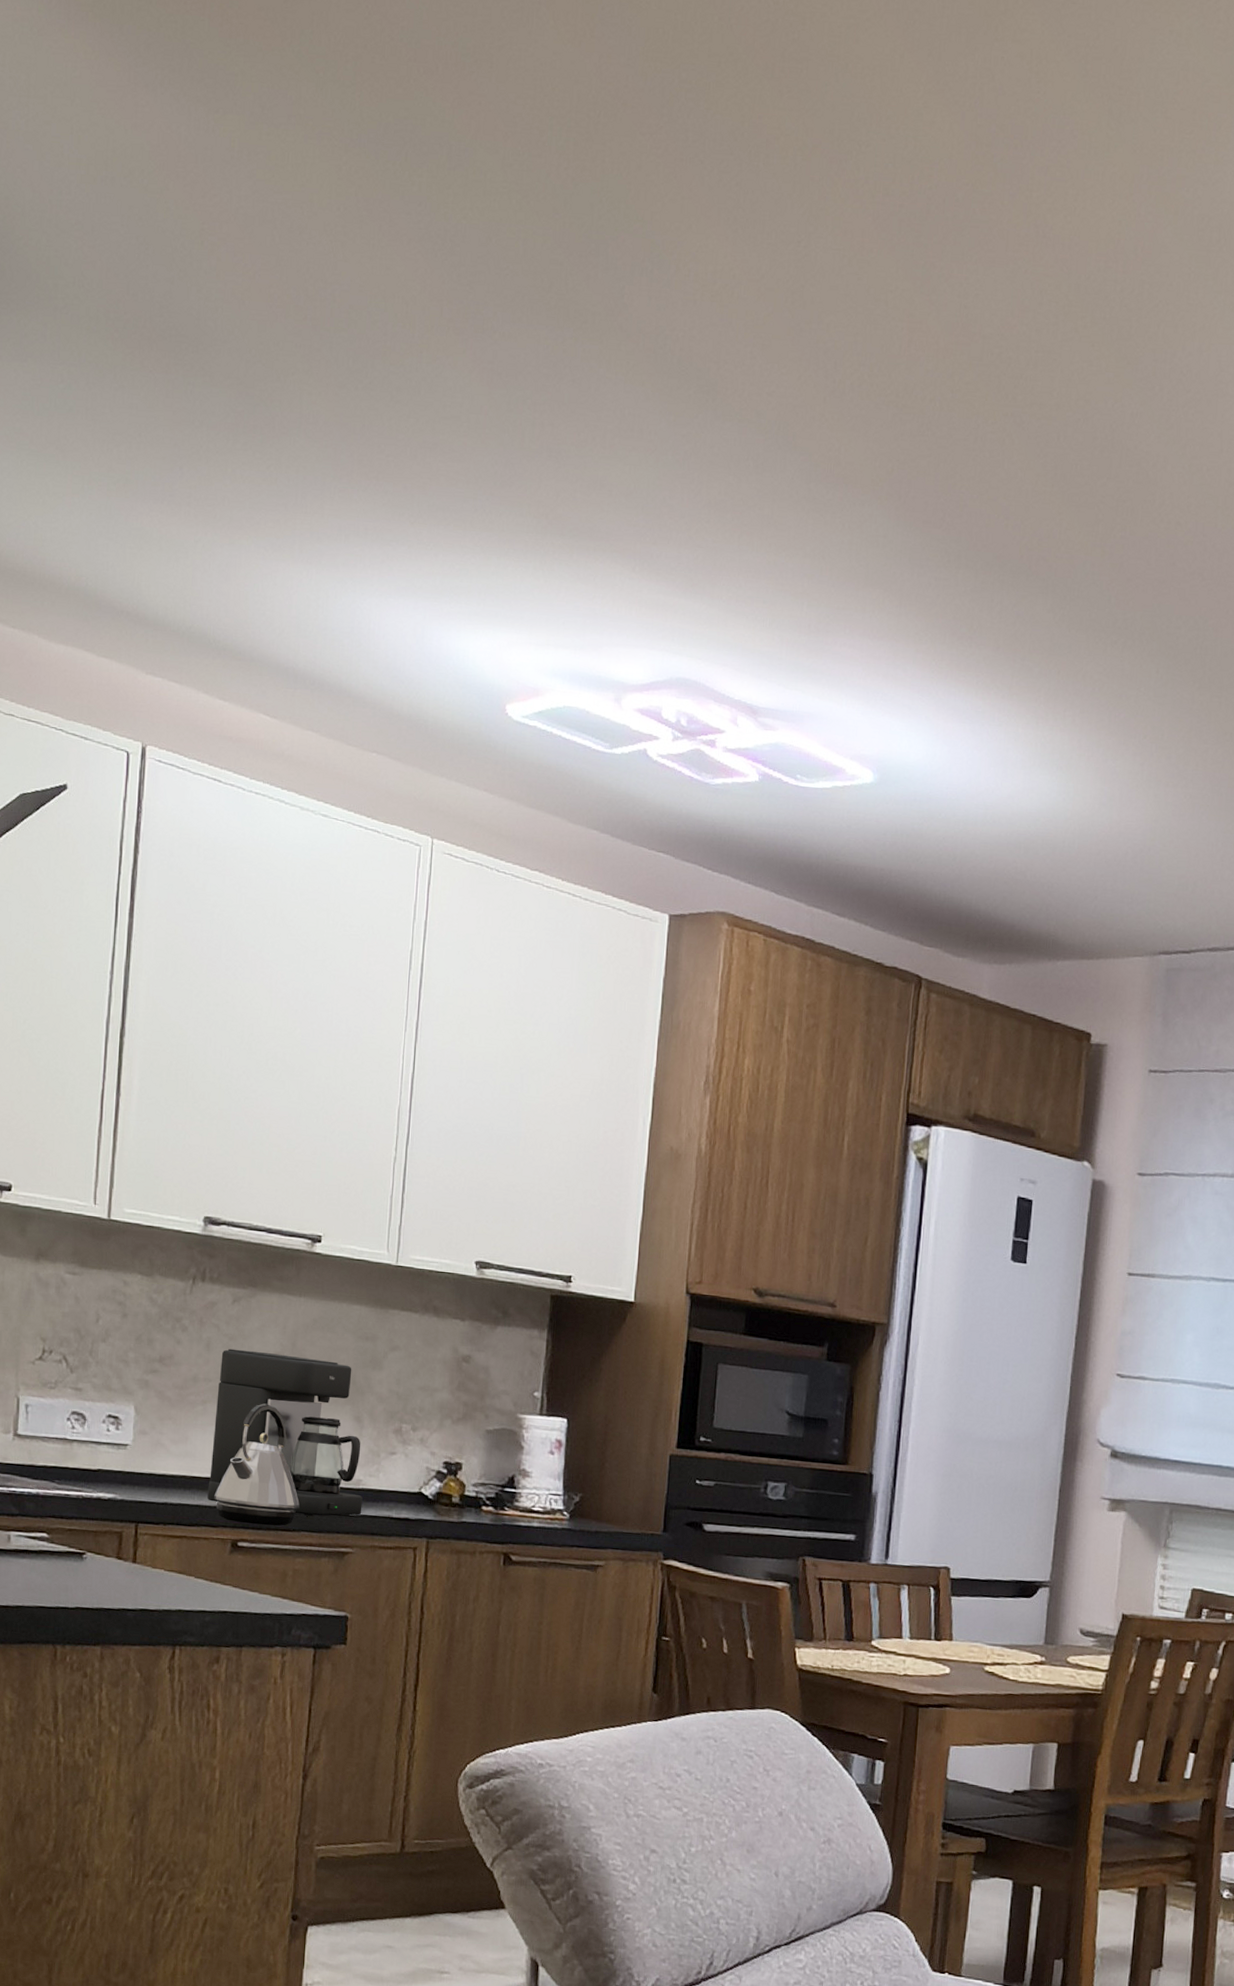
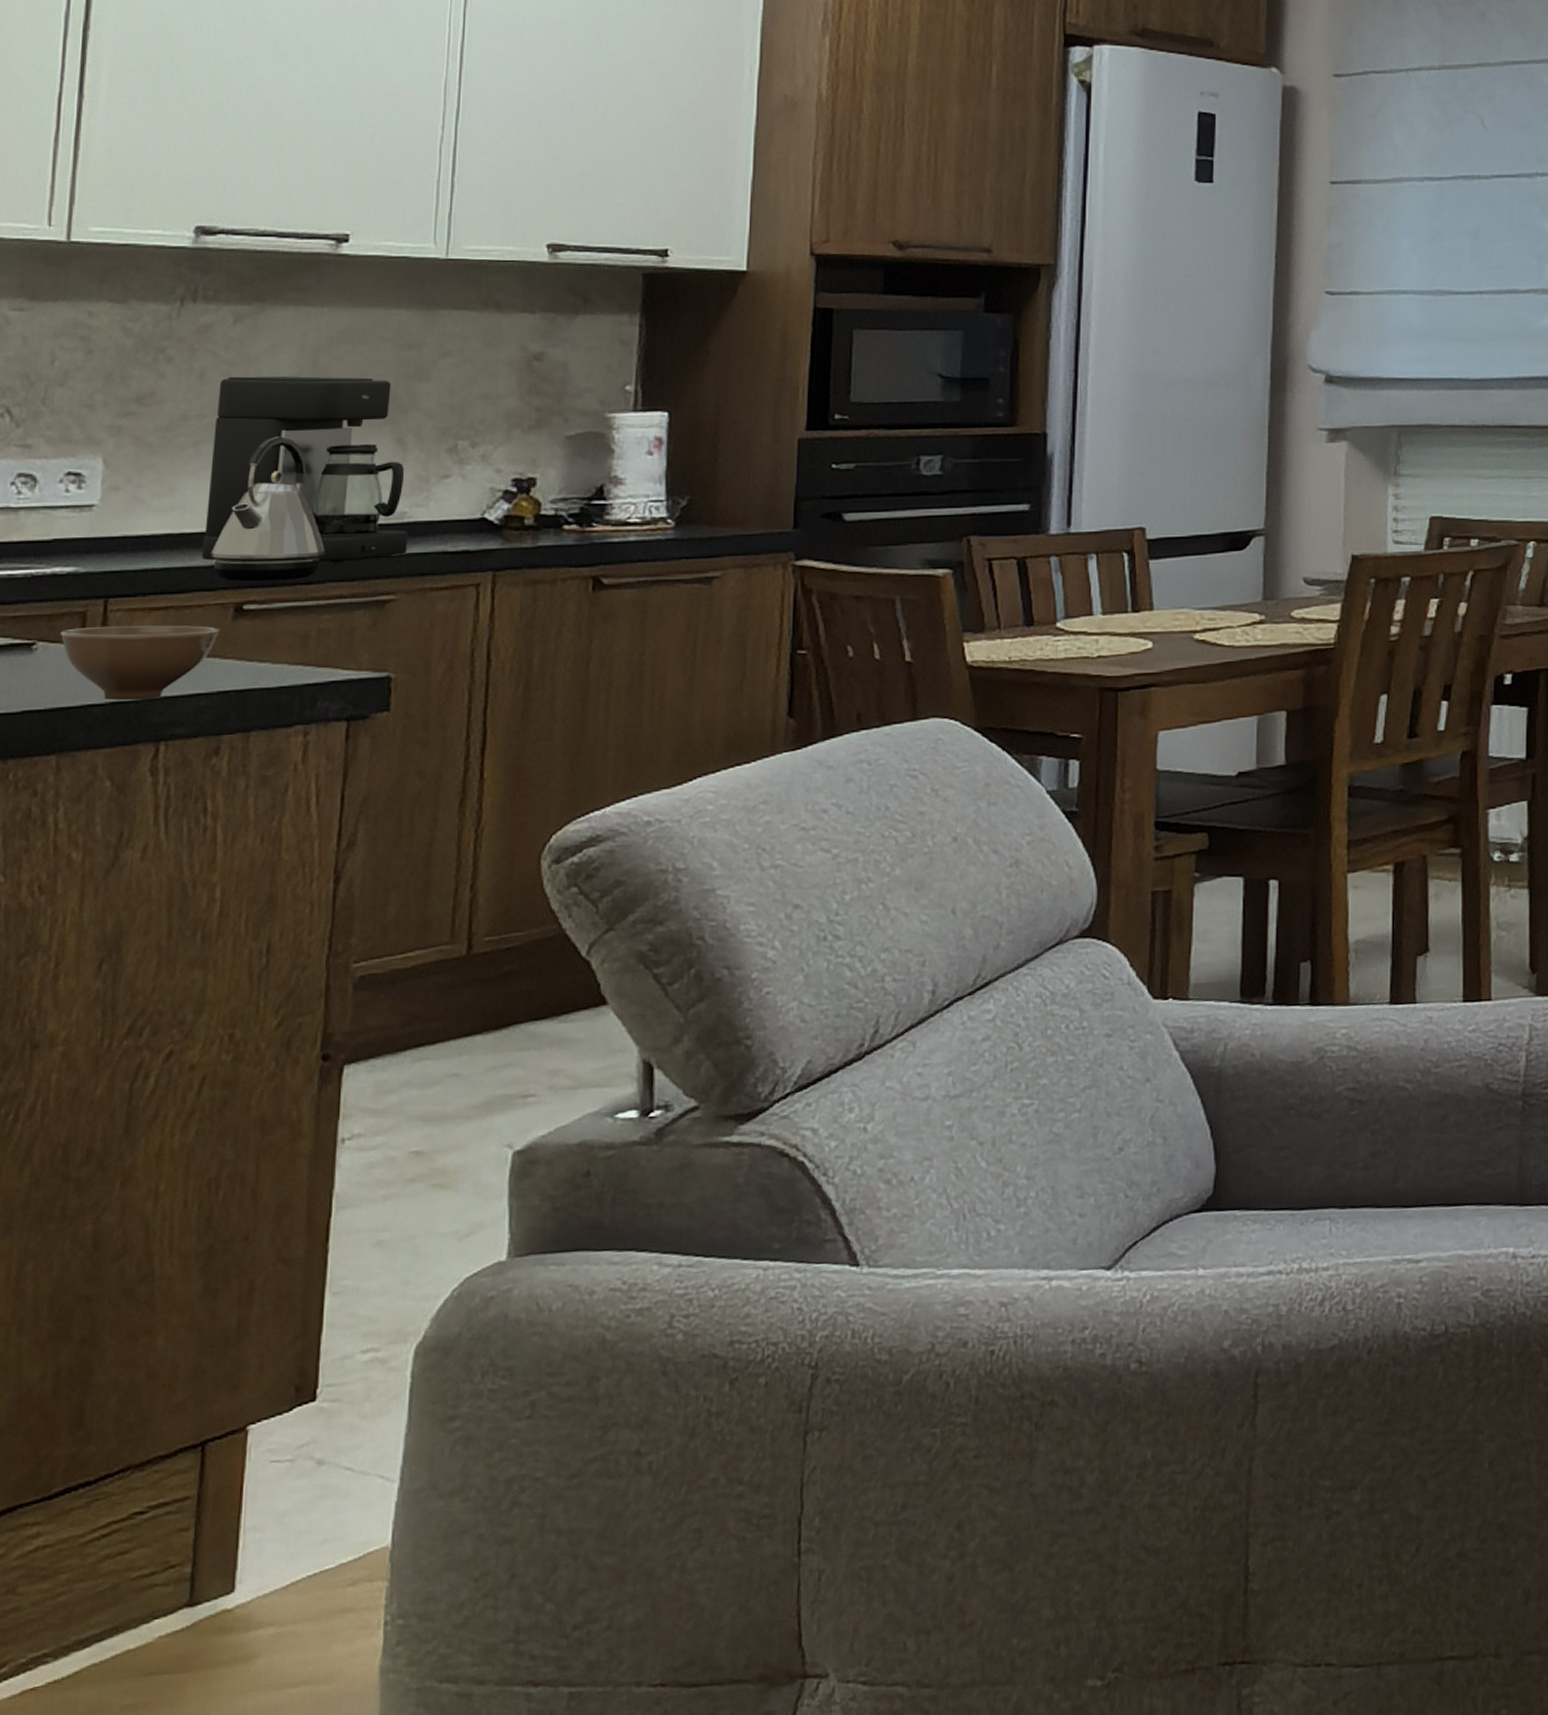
bowl: none [103,1544,221,1611] -> present [60,625,220,701]

